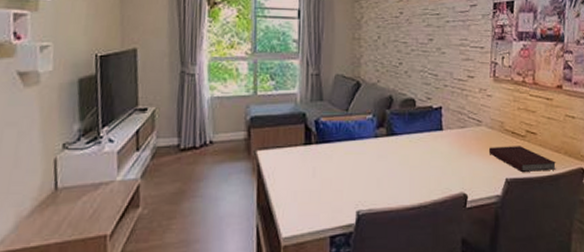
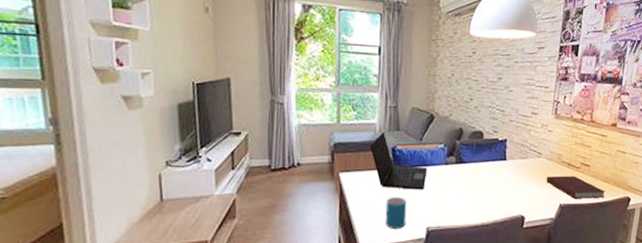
laptop: none [290,103,355,168] -> present [370,132,428,190]
mug: none [309,177,334,214] -> present [385,197,407,229]

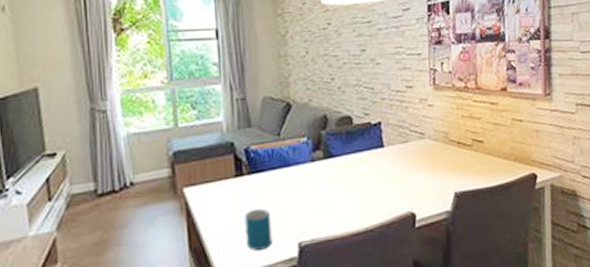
laptop: present [370,132,428,190] -> none [217,131,291,200]
notebook: present [546,175,605,199] -> none [434,156,507,184]

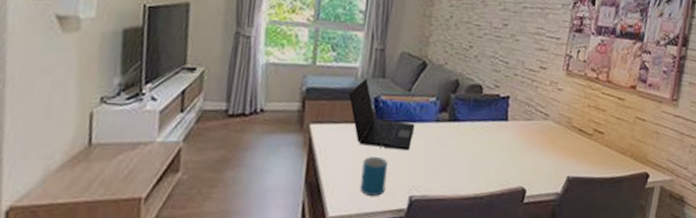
laptop: none [217,131,291,200] -> present [348,79,415,151]

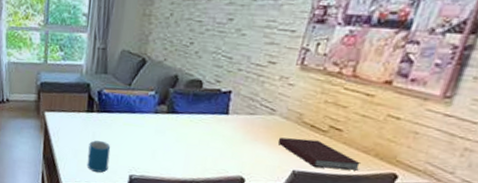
laptop: present [348,79,415,151] -> none [75,75,135,137]
notebook: none [552,142,620,172] -> present [277,137,360,171]

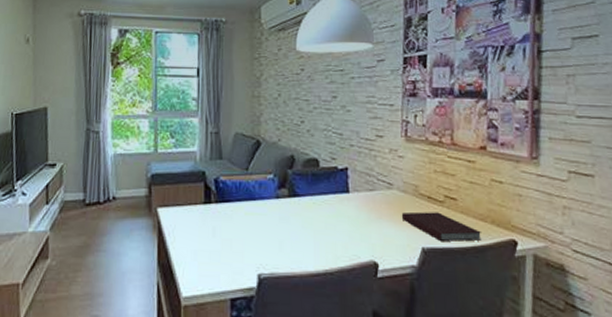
mug: present [87,140,111,173] -> none [209,236,234,275]

